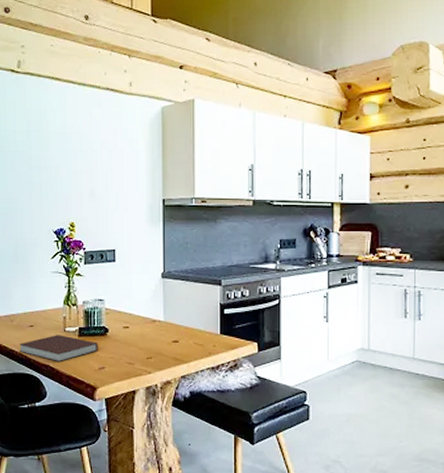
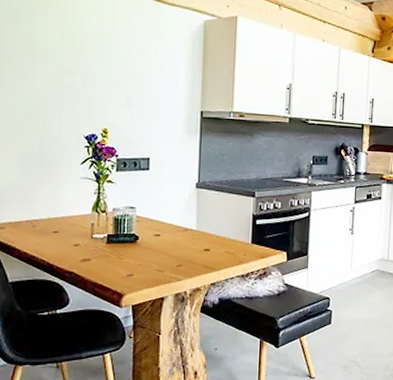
notebook: present [18,335,98,363] -> none [40,241,127,269]

